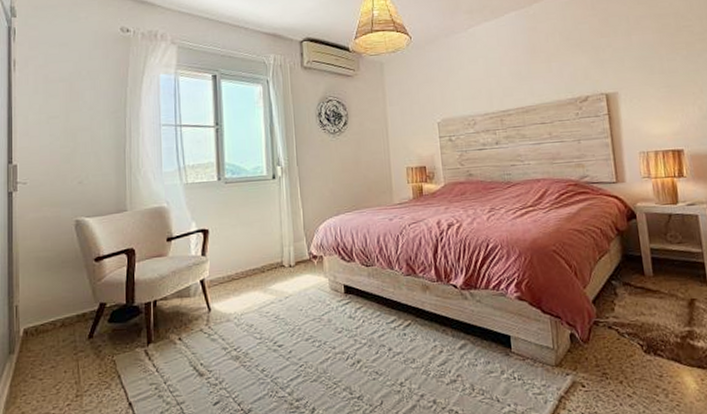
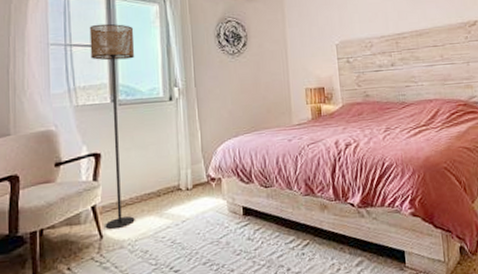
floor lamp: none [197,104,241,303] -> present [89,23,135,230]

